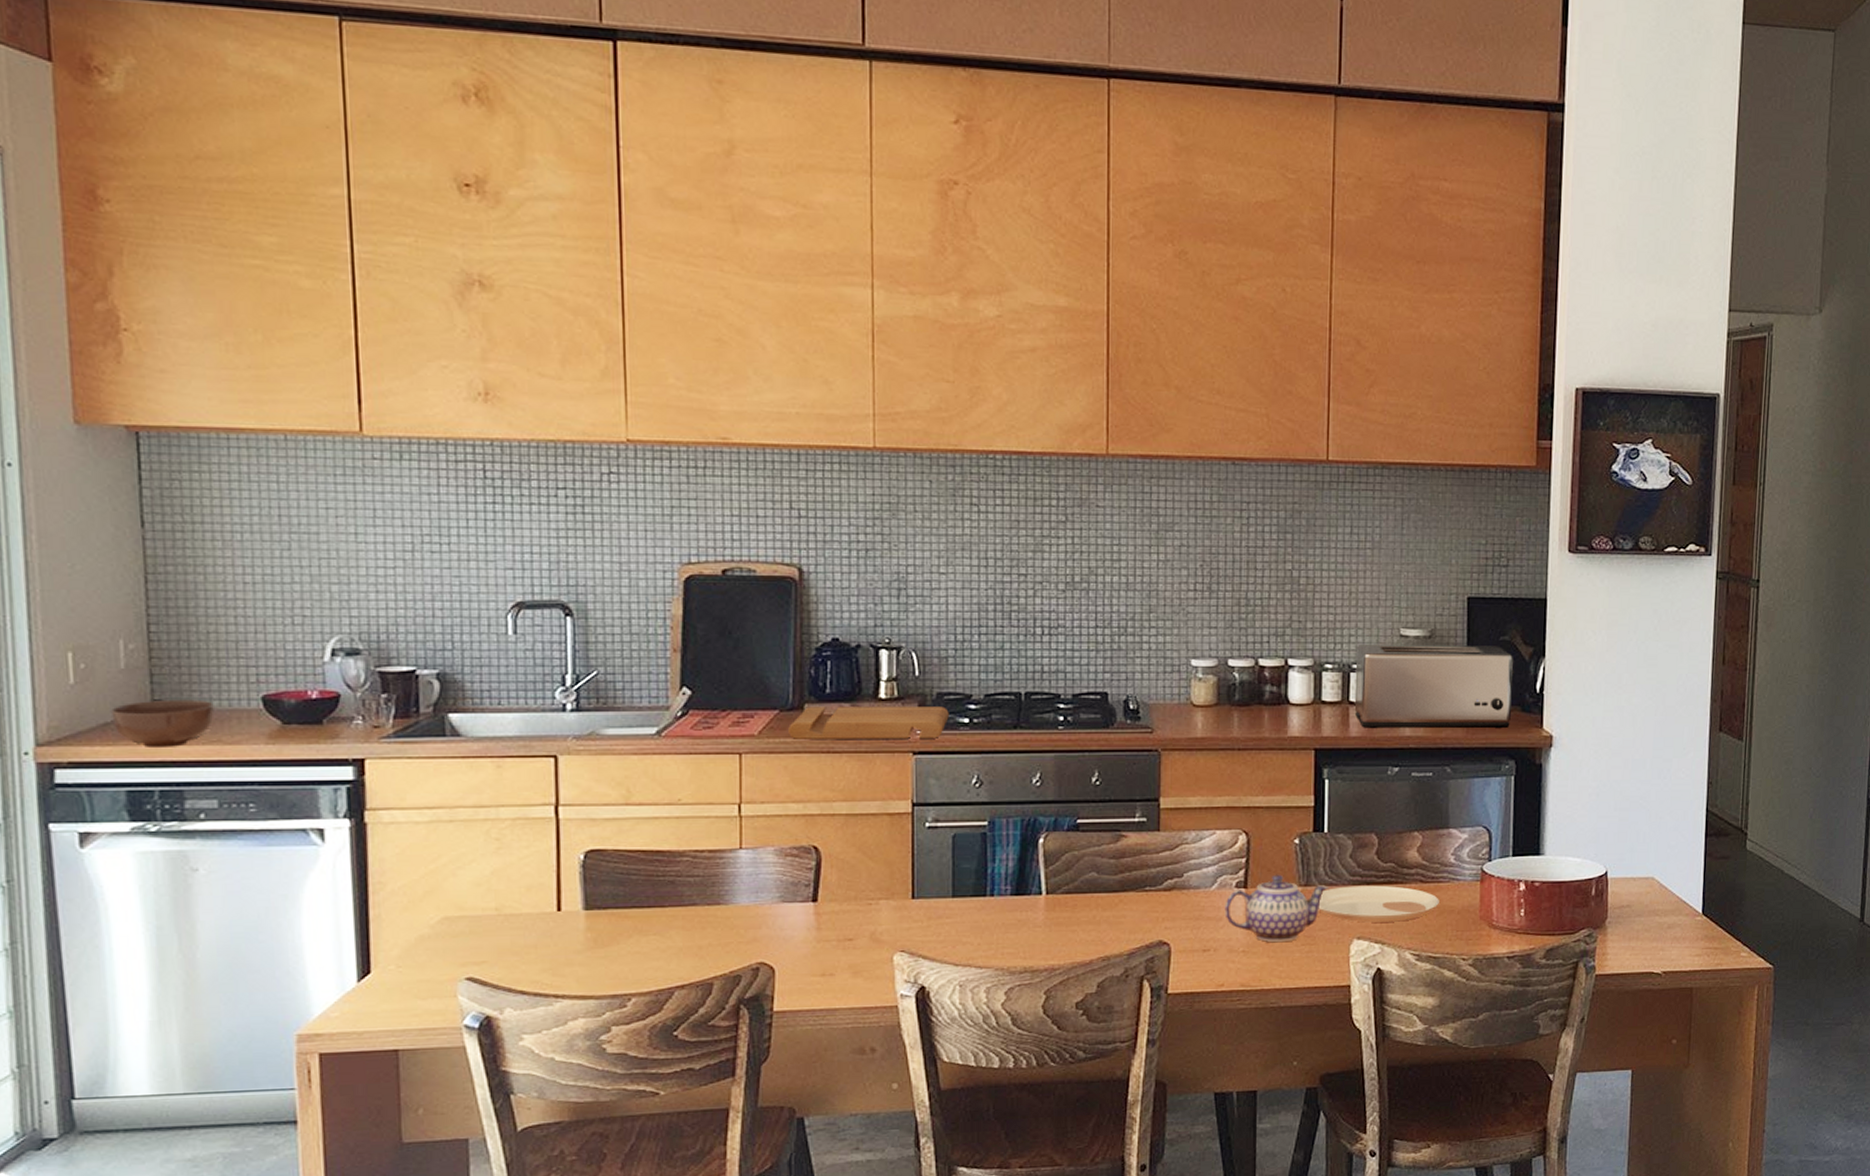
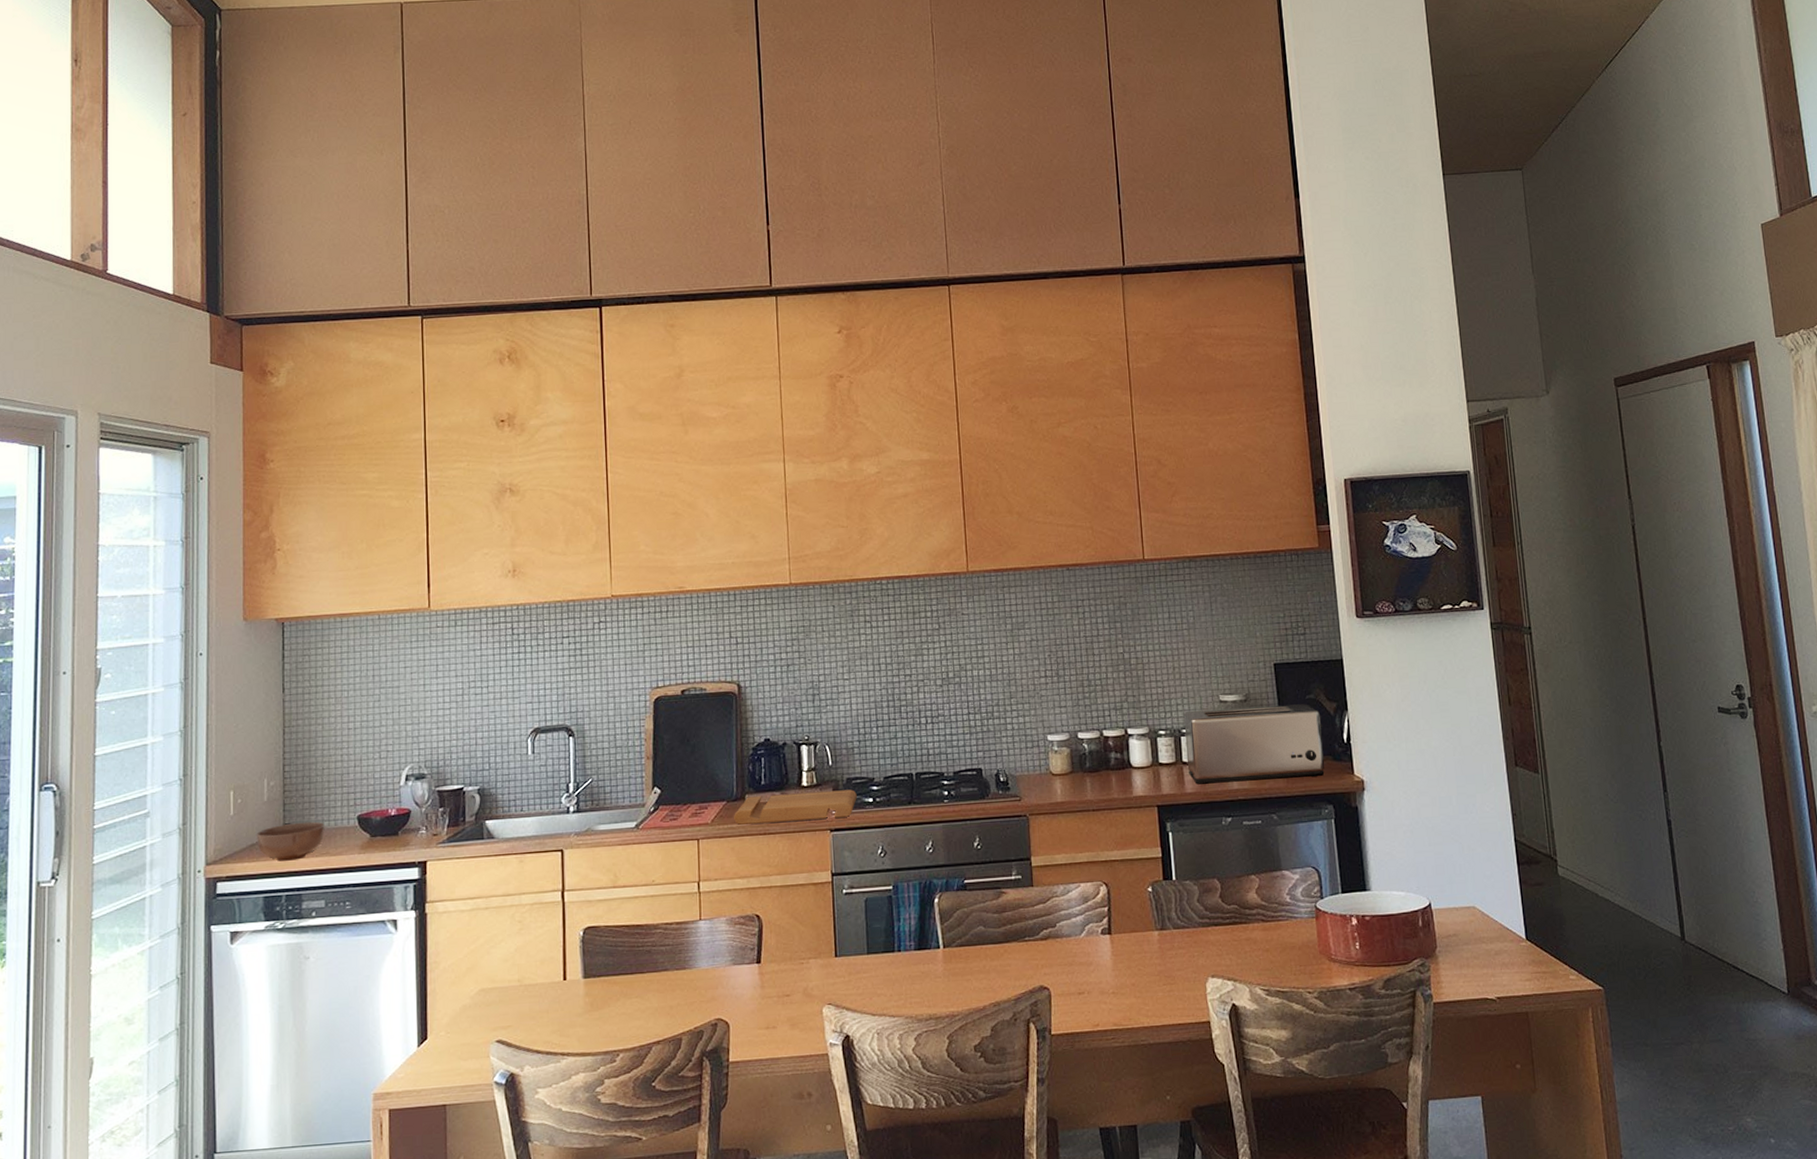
teapot: present [1224,874,1330,943] -> none [1093,920,1183,984]
plate: present [1318,885,1439,923] -> none [1174,926,1281,962]

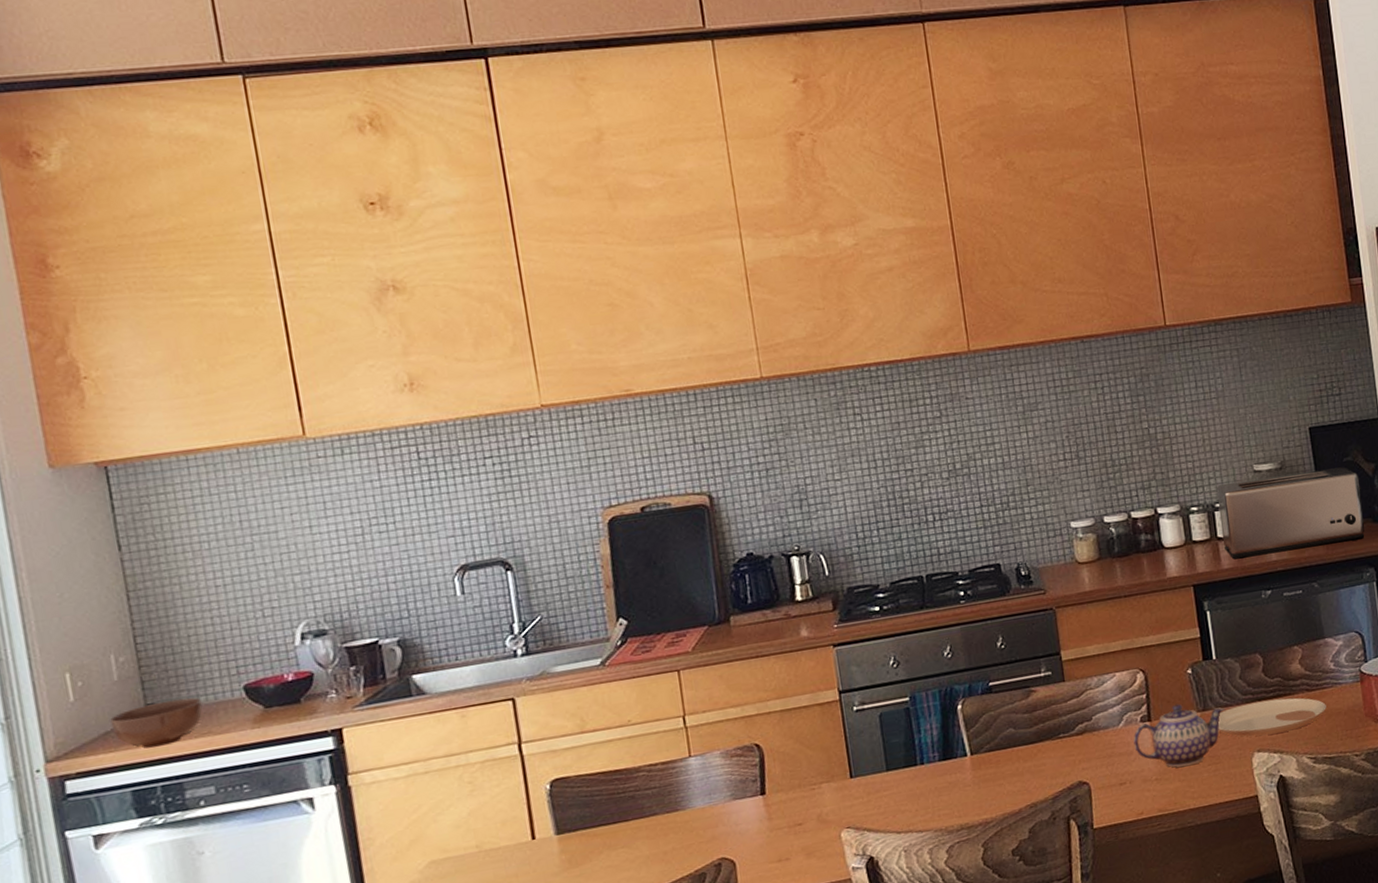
cutting board: present [734,789,857,825] -> none [718,599,861,650]
teapot: none [1093,920,1183,984] -> present [1133,704,1226,768]
plate: none [1174,926,1281,962] -> present [1217,697,1327,737]

